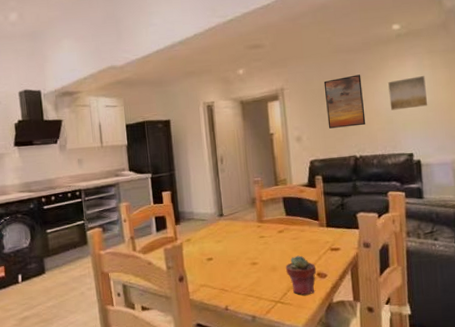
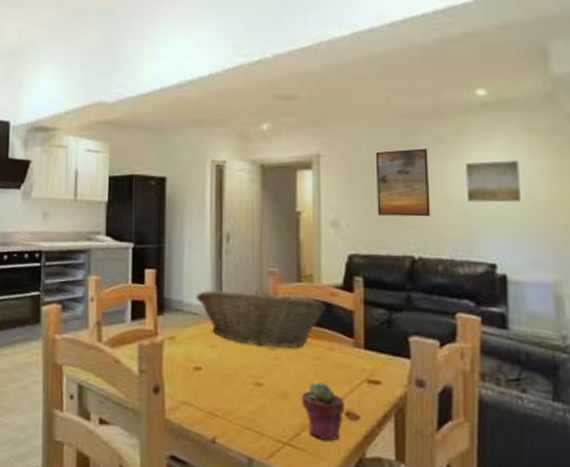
fruit basket: none [202,196,298,237] -> present [196,290,326,349]

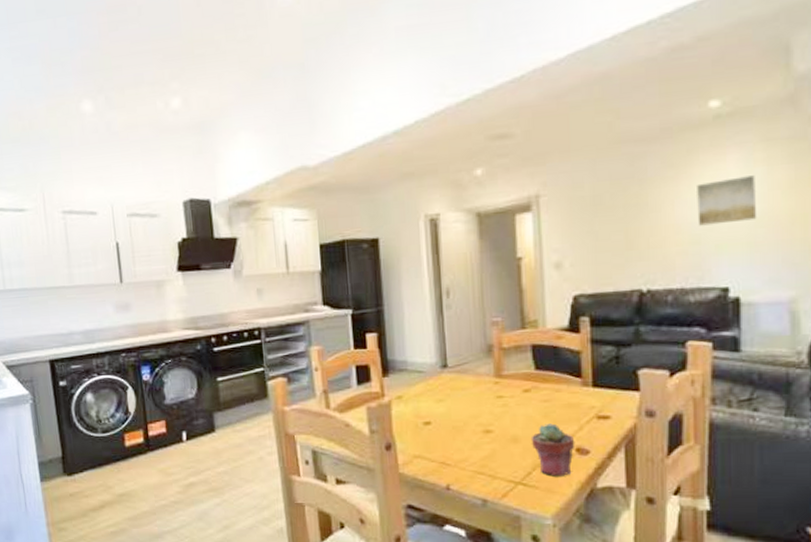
fruit basket: present [196,290,326,349] -> none [419,342,552,396]
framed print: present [375,148,431,217] -> none [598,174,659,251]

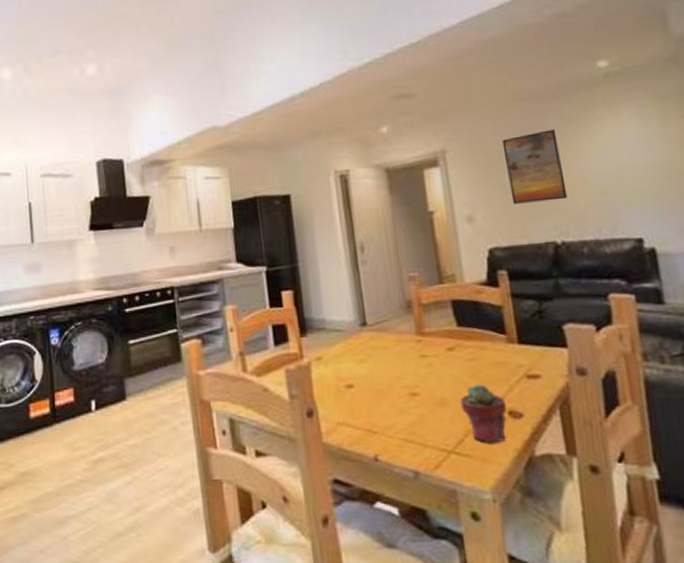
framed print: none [598,174,659,251] -> present [502,129,568,204]
wall art: present [697,175,757,226] -> none [597,129,660,178]

